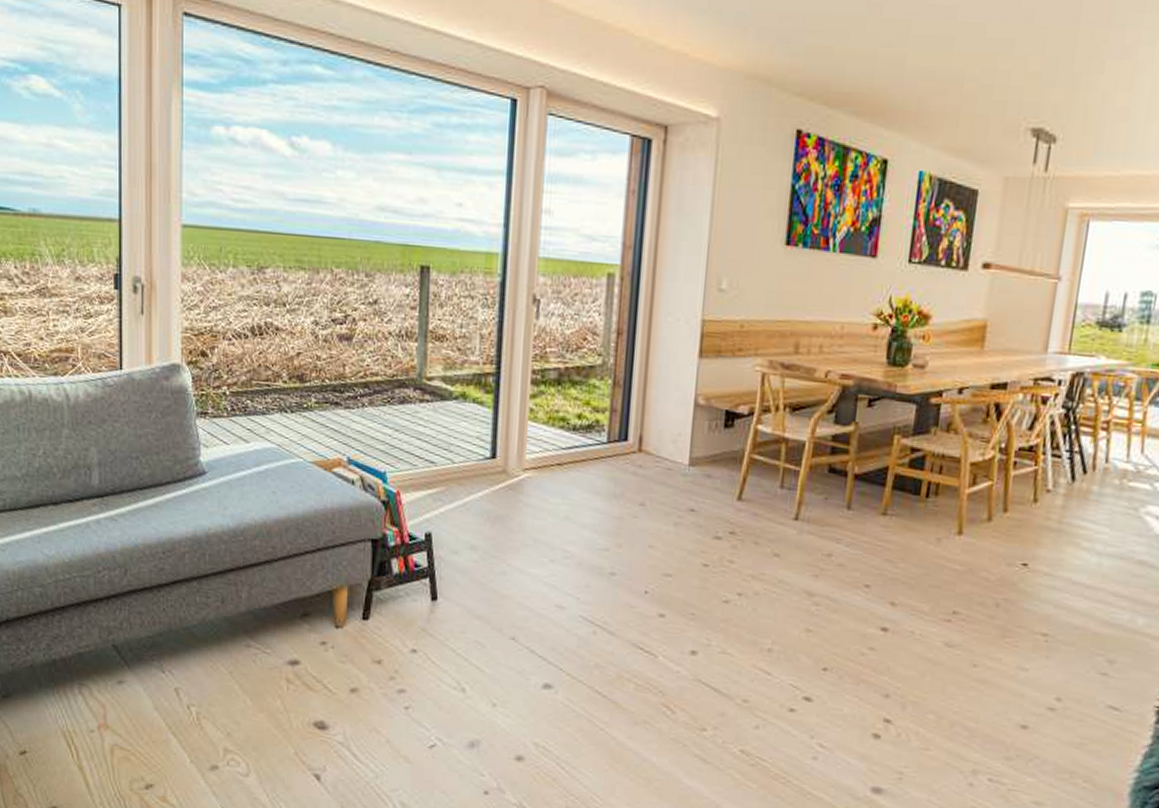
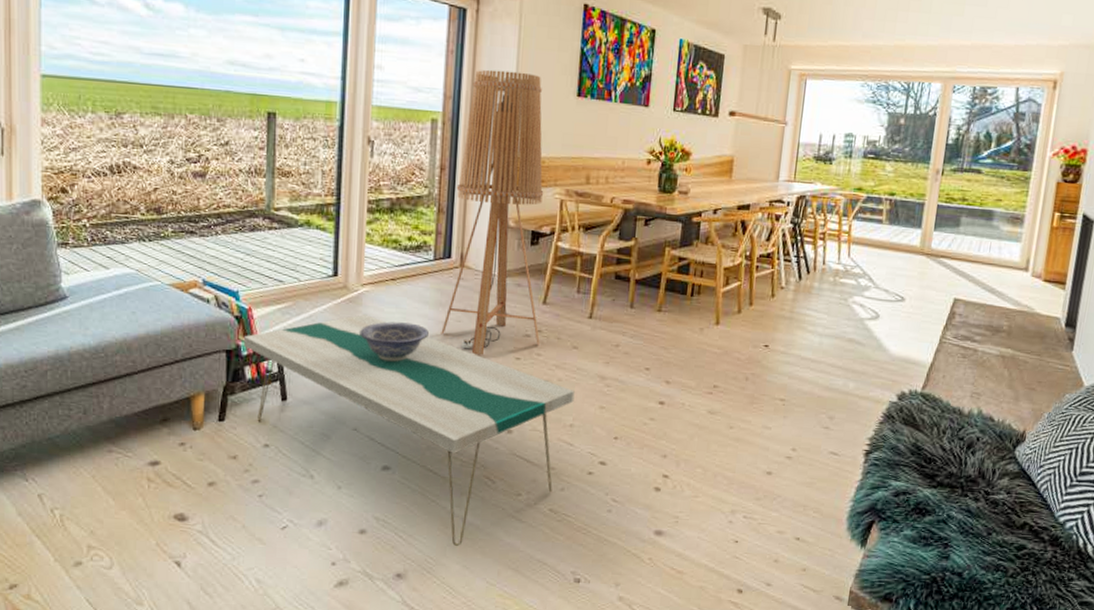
coffee table: none [390,504,775,785] -> present [243,314,575,546]
decorative bowl: none [520,514,600,562] -> present [360,321,429,362]
floor lamp: none [614,213,742,559] -> present [441,69,544,356]

